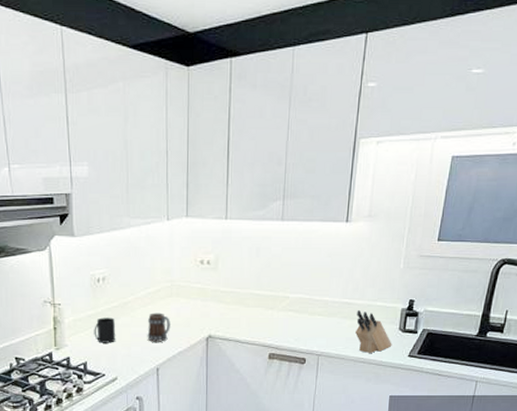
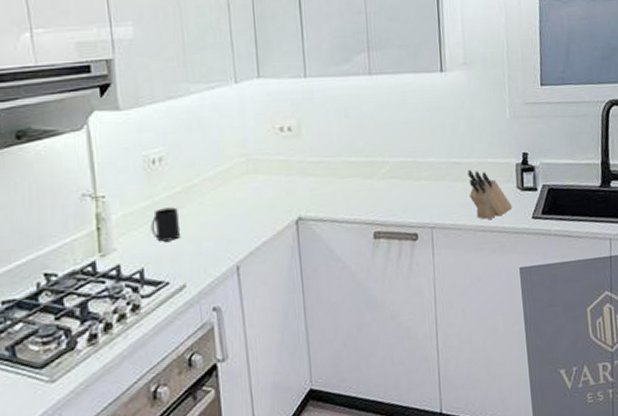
mug: present [147,313,170,342] -> none [220,195,250,233]

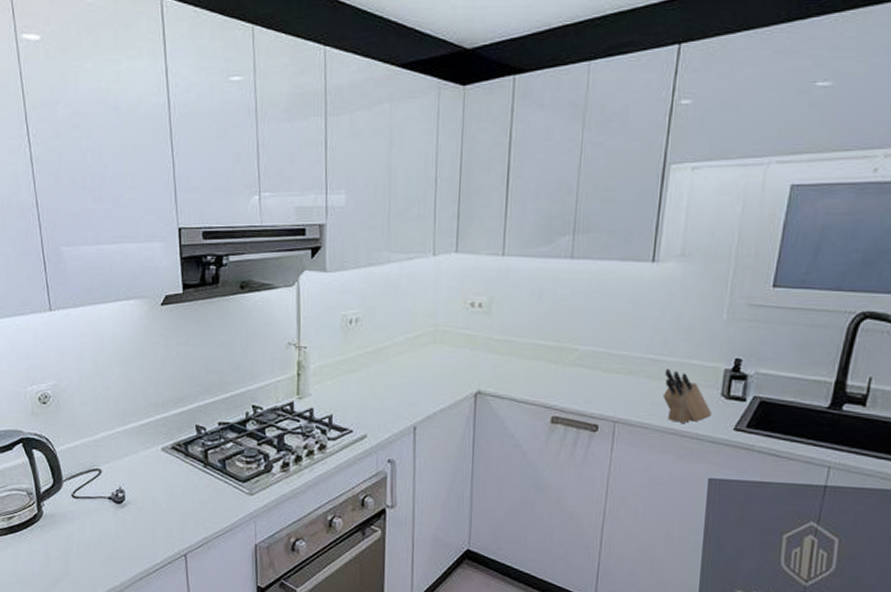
mug: present [151,207,181,242] -> none [342,364,368,395]

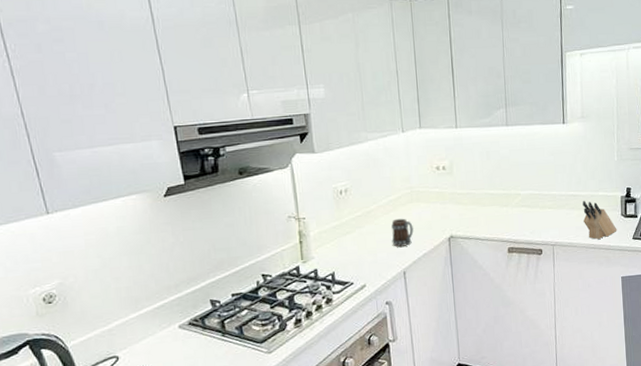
mug: none [404,361,432,396] -> present [391,218,414,247]

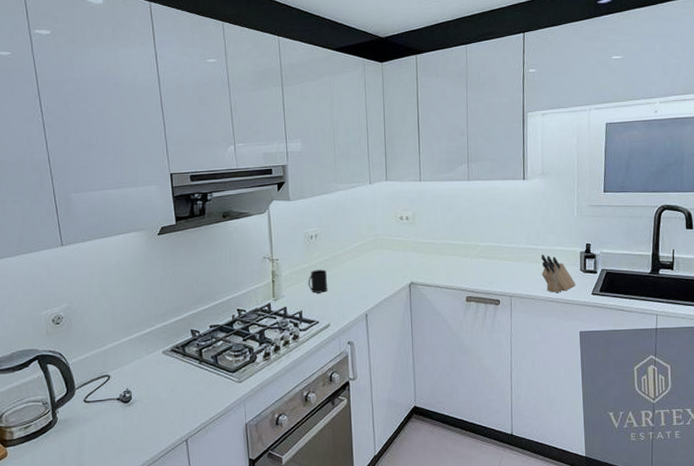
mug: none [339,227,362,253] -> present [308,269,328,293]
mug: present [391,218,414,247] -> none [356,263,376,290]

